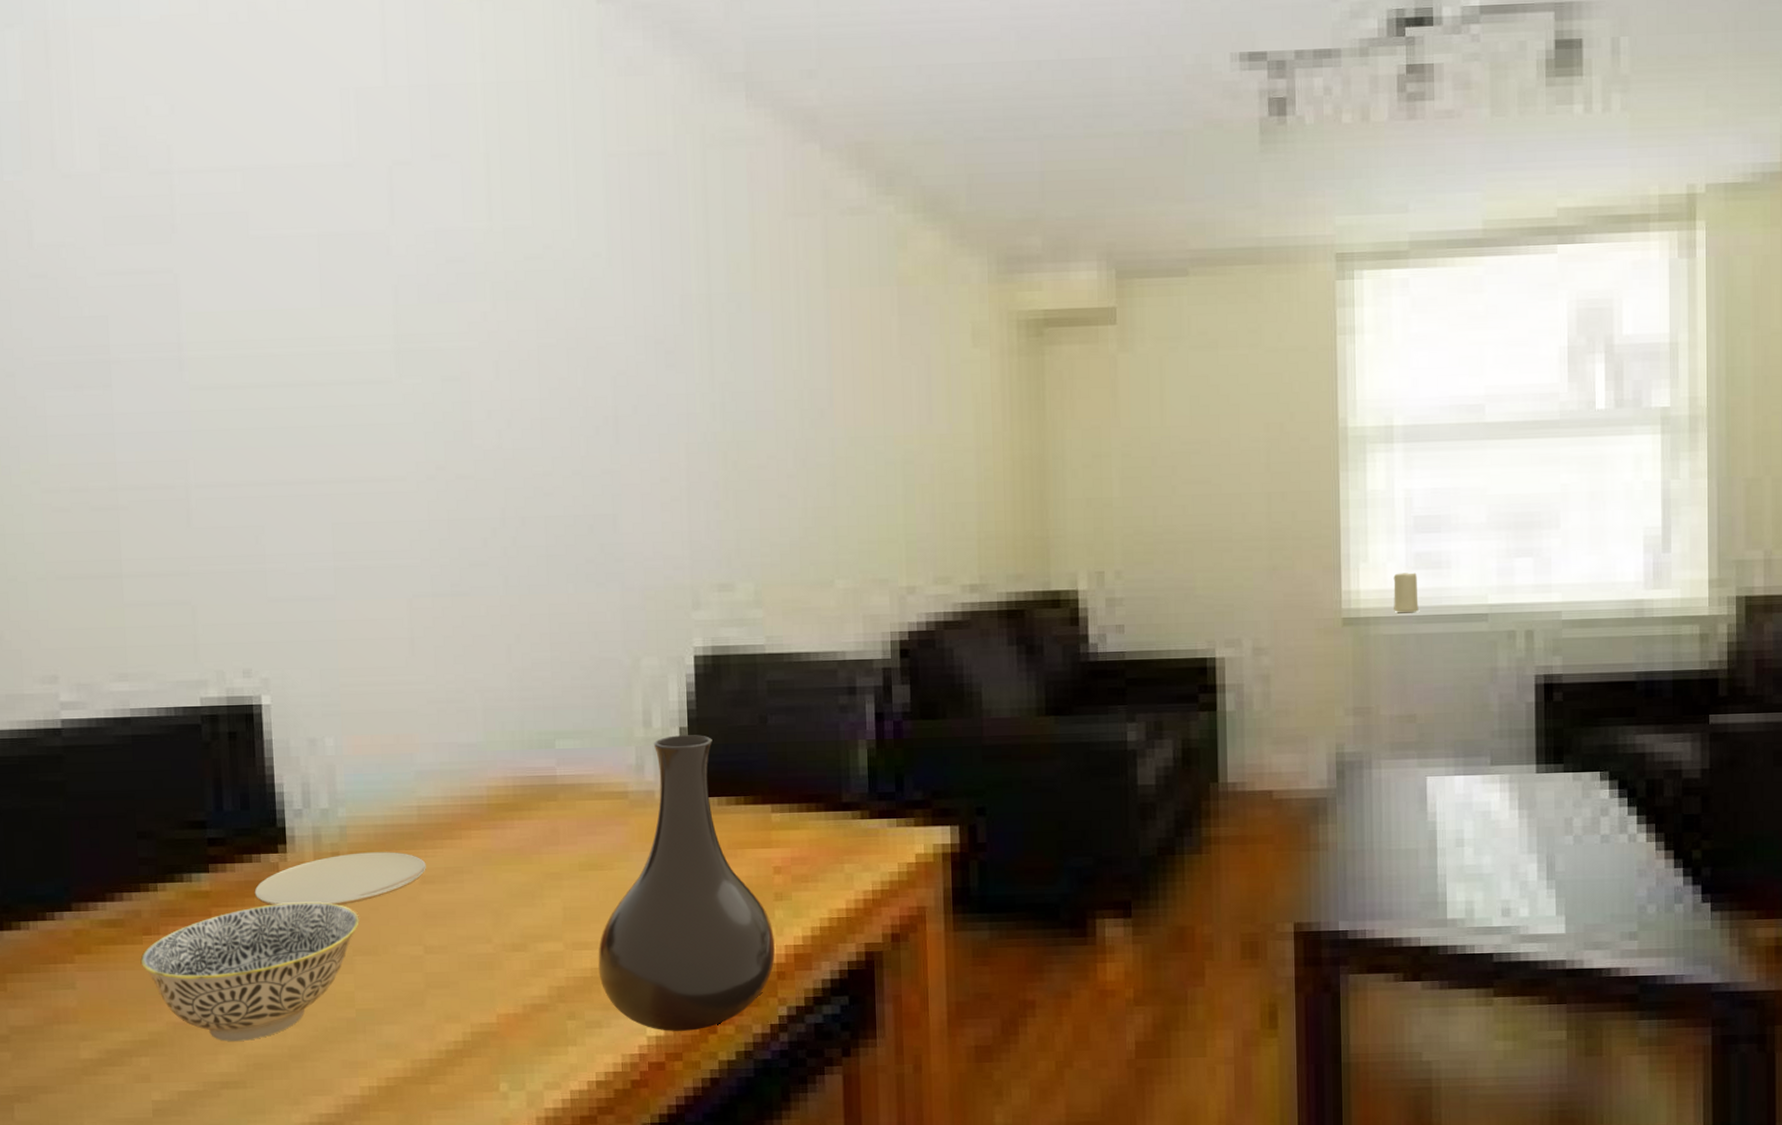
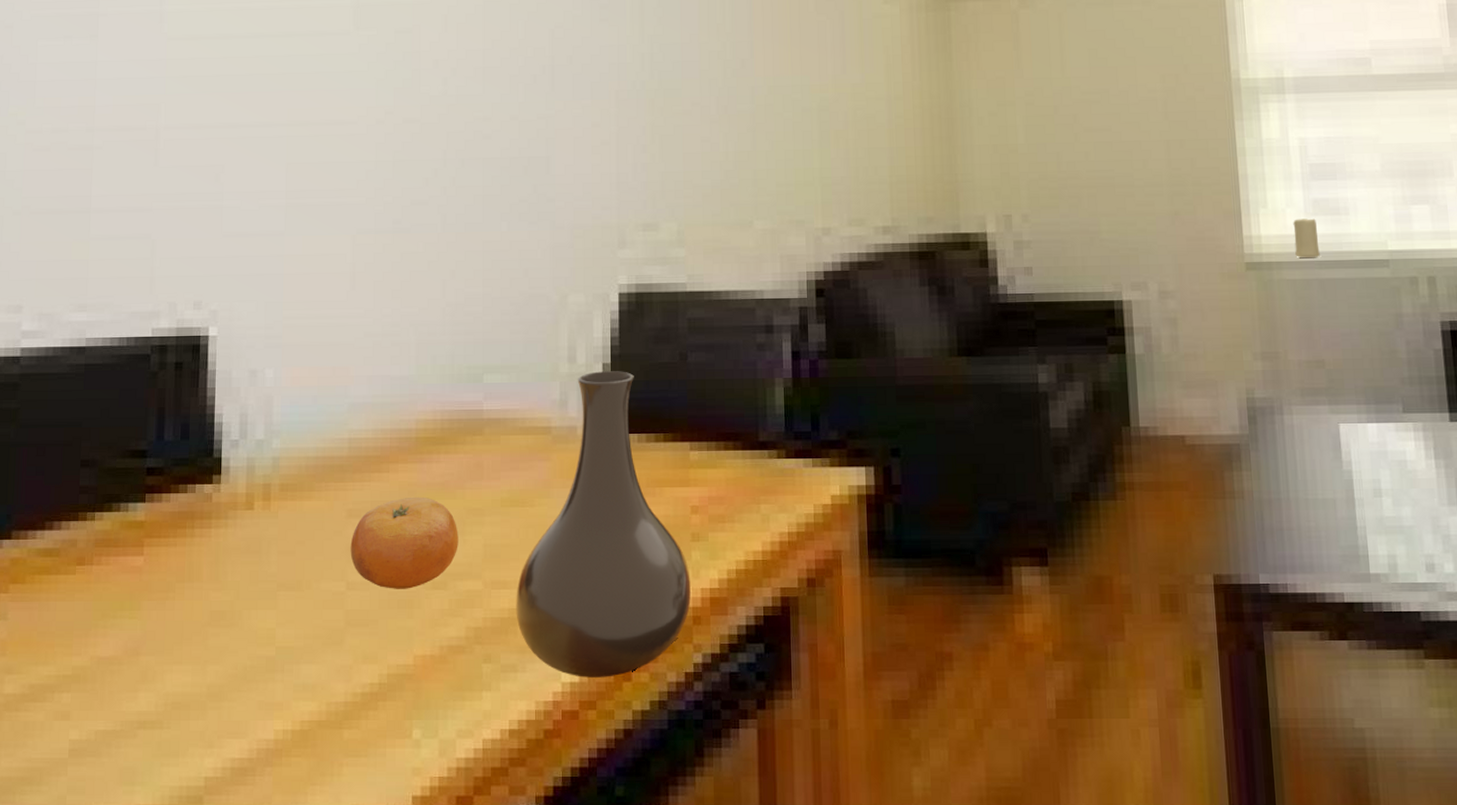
bowl: present [140,902,359,1041] -> none [71,534,286,678]
plate: present [254,852,426,906] -> none [187,484,353,539]
fruit: none [426,862,537,952] -> present [350,496,458,589]

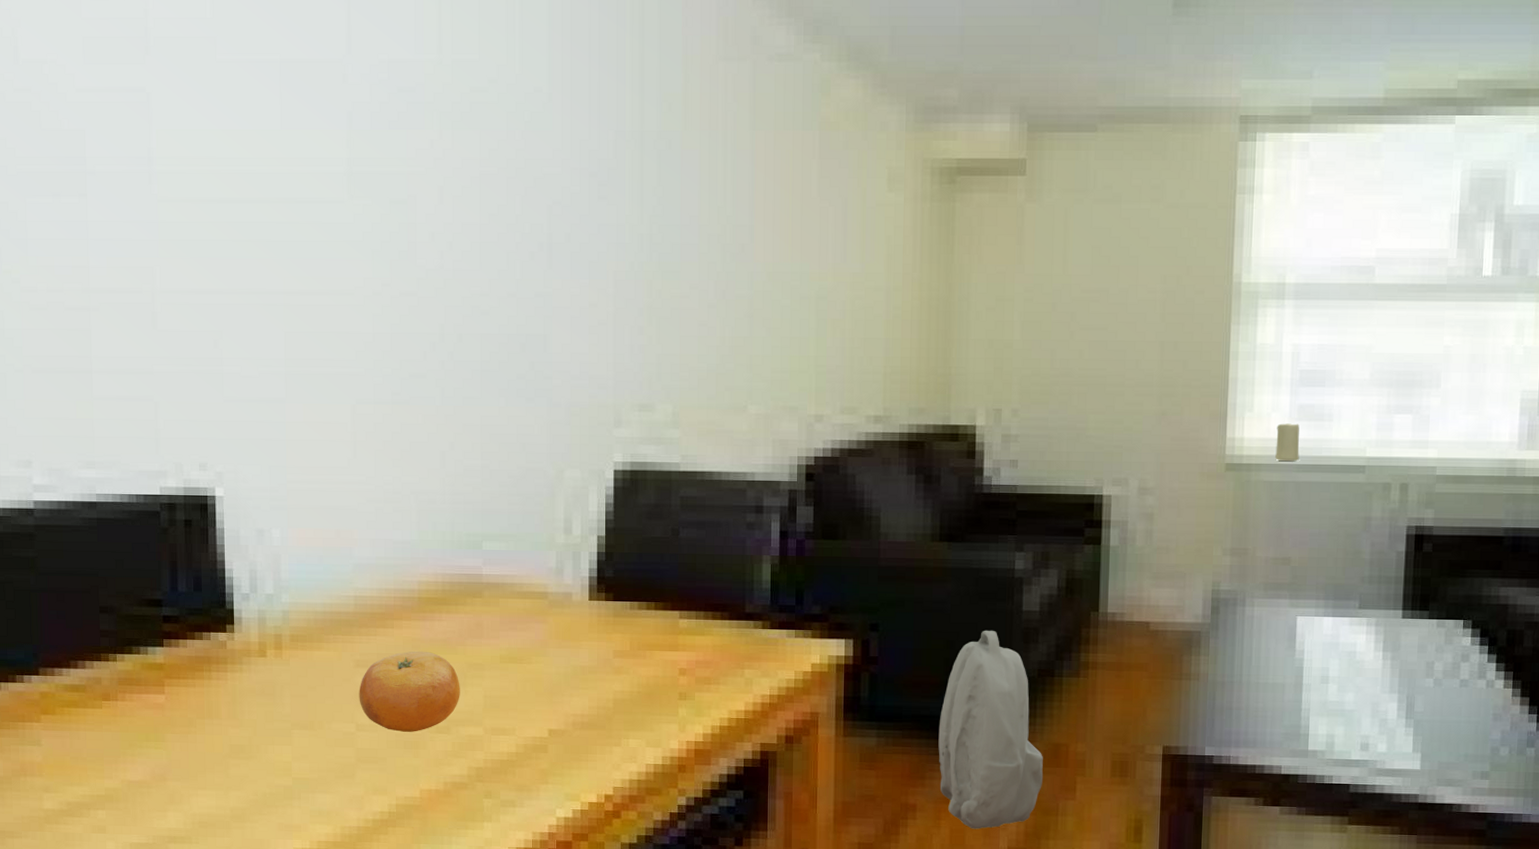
vase: present [516,371,691,678] -> none [514,543,677,814]
backpack: none [971,451,1087,680] -> present [938,630,1043,829]

